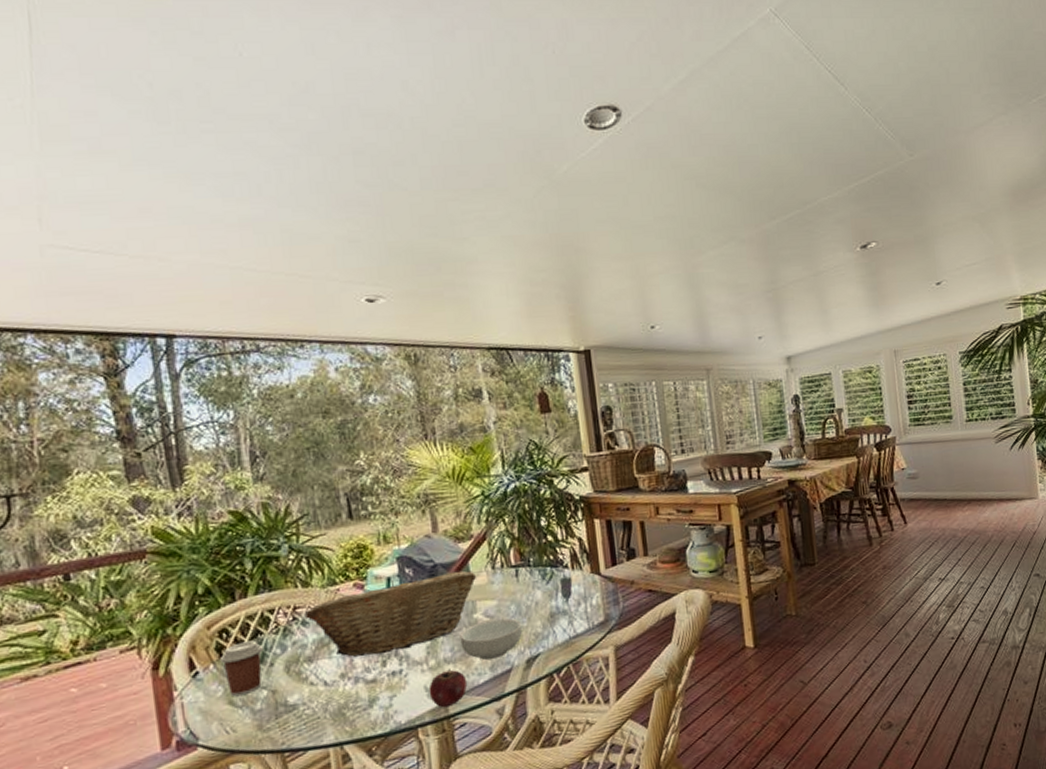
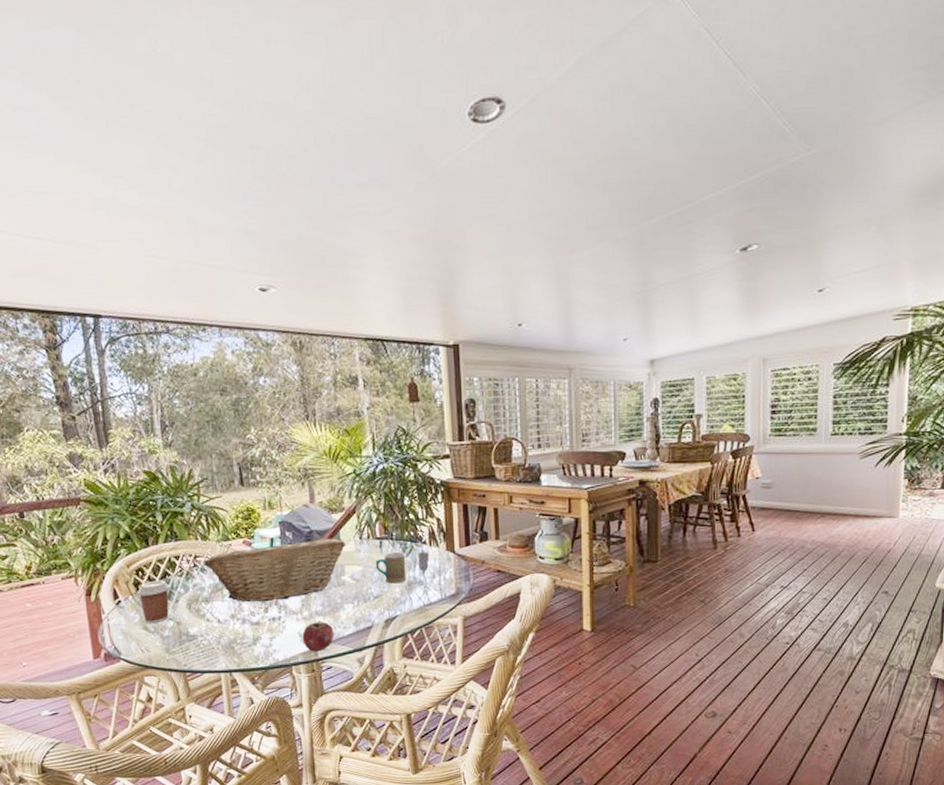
cereal bowl: present [460,618,522,661] -> none [329,583,382,617]
mug: none [511,580,549,618] -> present [375,552,407,584]

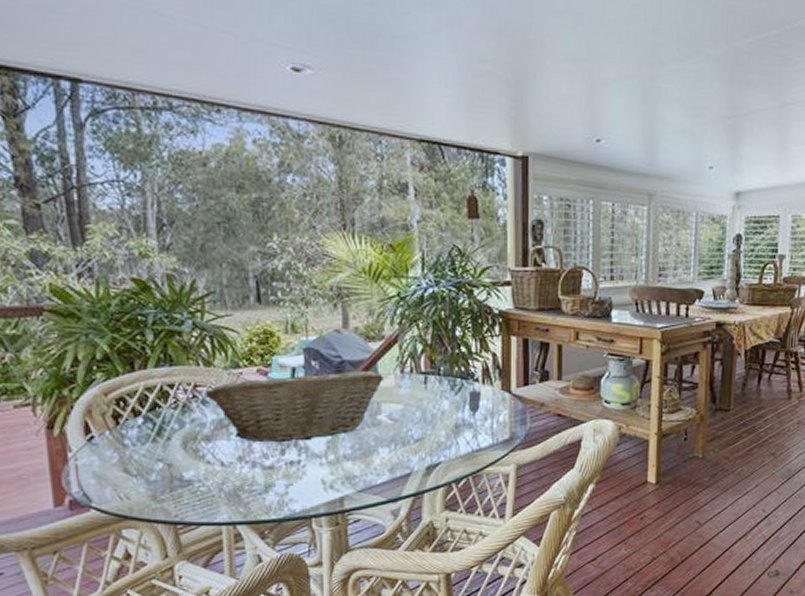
coffee cup: present [136,580,171,624] -> none [115,413,161,466]
apple: present [302,619,334,652] -> none [326,464,364,502]
mug: present [375,552,407,584] -> none [418,390,454,426]

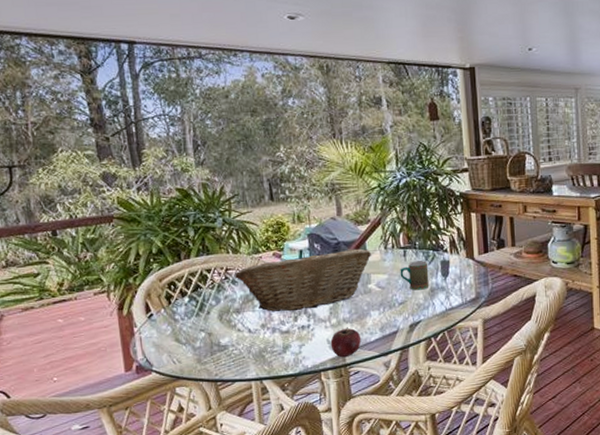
apple: none [326,464,364,502] -> present [330,326,361,358]
mug: none [418,390,454,426] -> present [400,260,430,291]

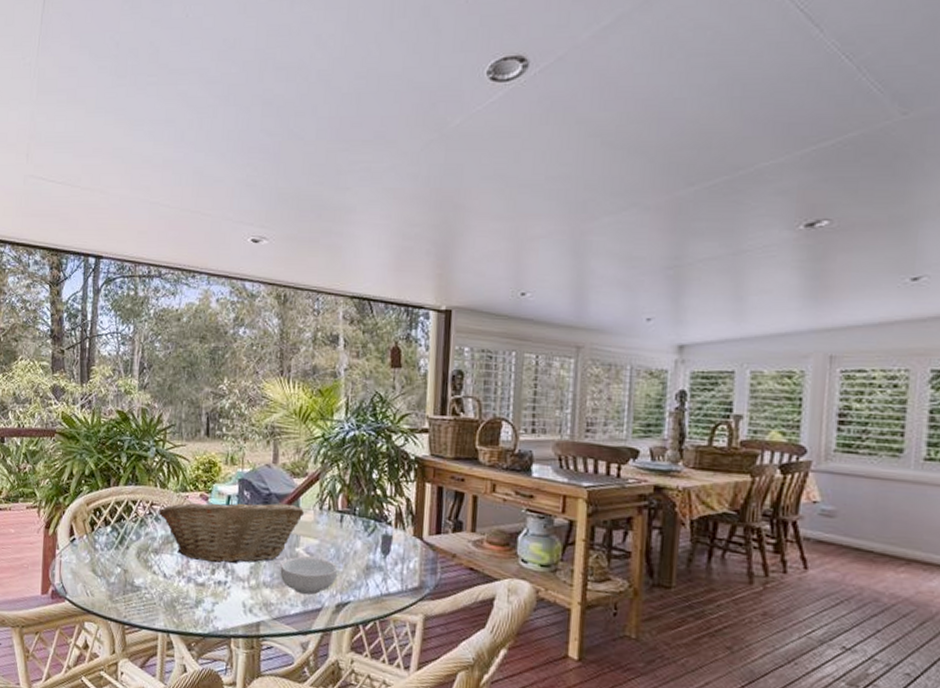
apple: present [330,326,361,358] -> none [245,591,279,628]
cereal bowl: none [356,290,407,323] -> present [280,557,337,595]
mug: present [400,260,430,291] -> none [333,529,367,566]

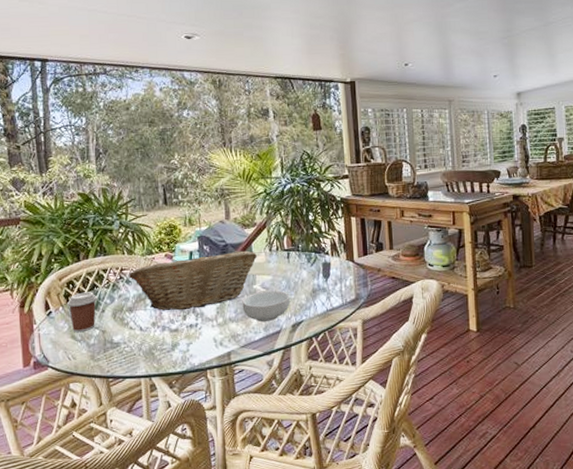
coffee cup: none [91,522,124,568] -> present [66,292,98,333]

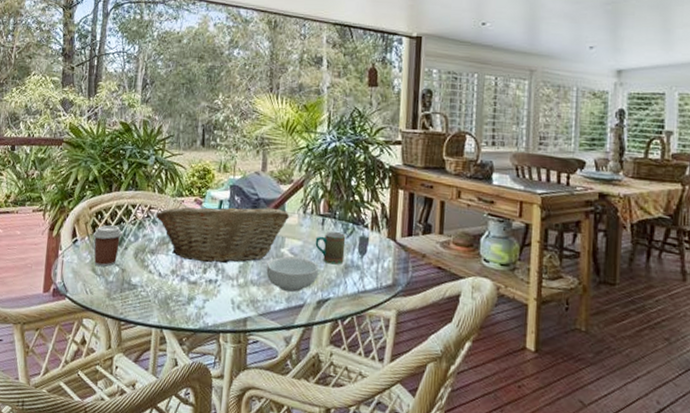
mug: none [283,262,311,291] -> present [315,231,346,265]

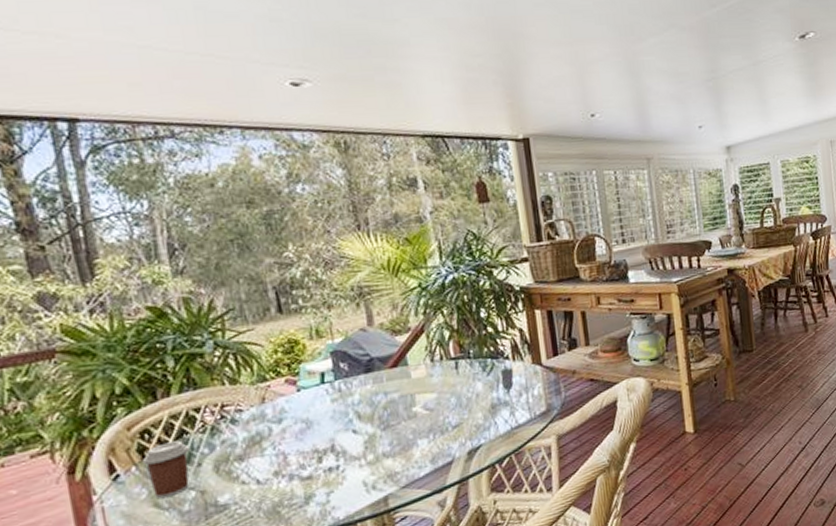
fruit basket: present [156,202,289,263] -> none [234,364,414,454]
cereal bowl: present [266,257,319,293] -> none [399,411,463,454]
mug: present [315,231,346,265] -> none [451,372,490,409]

